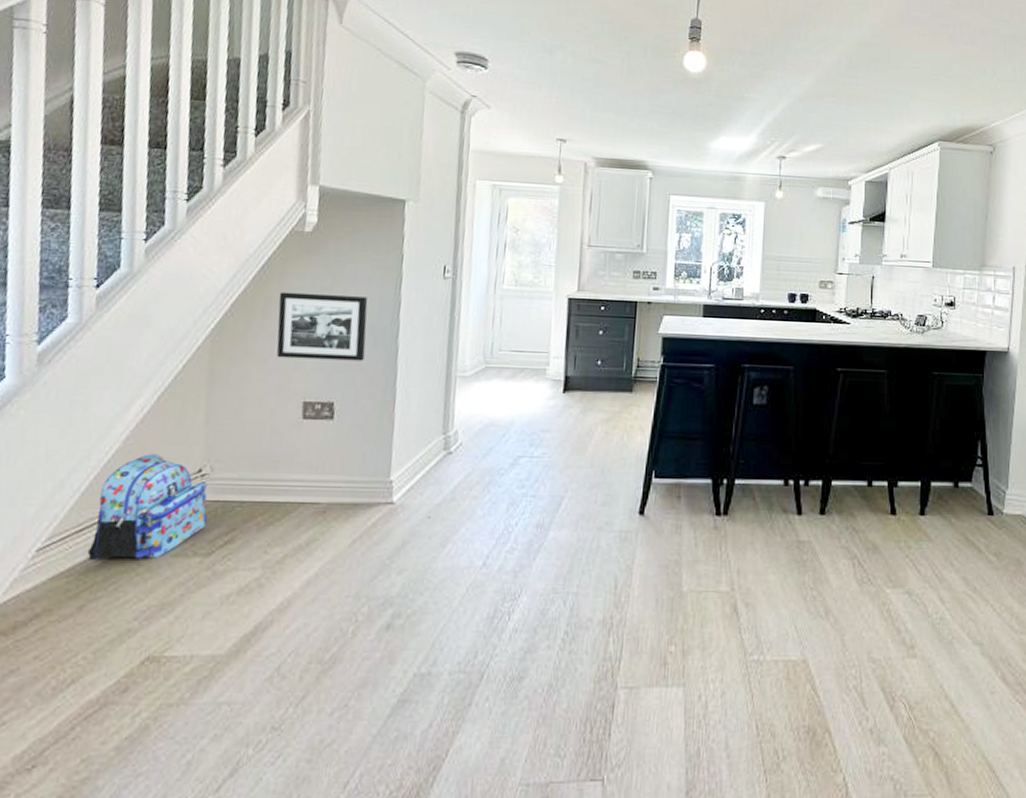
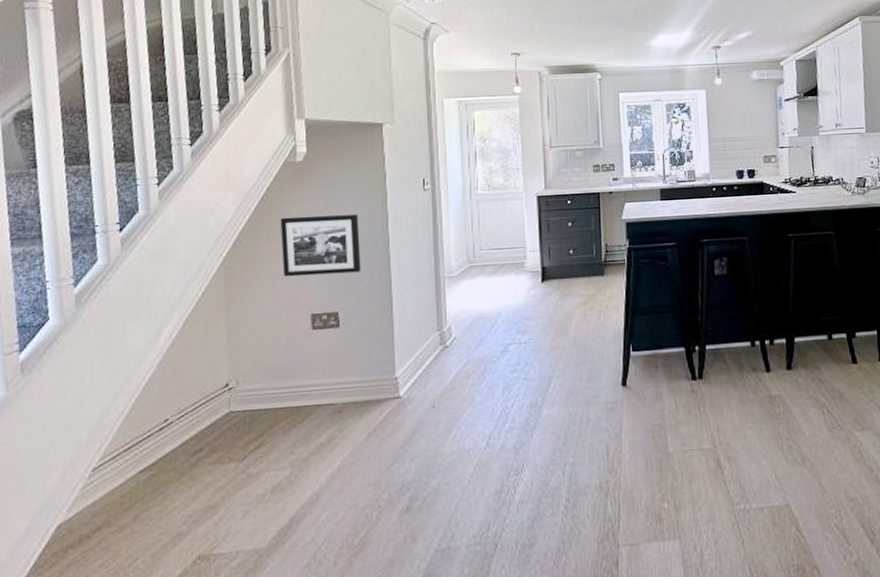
backpack: present [87,454,207,560] -> none [136,374,237,474]

